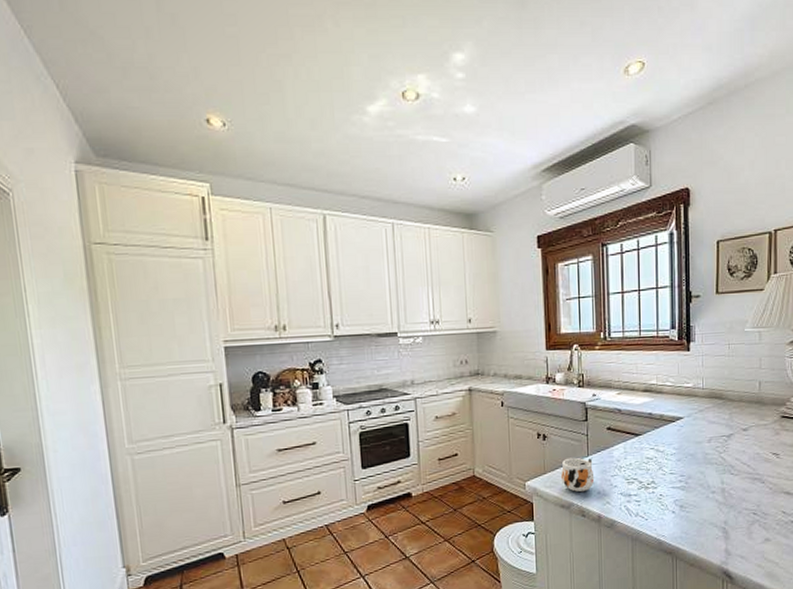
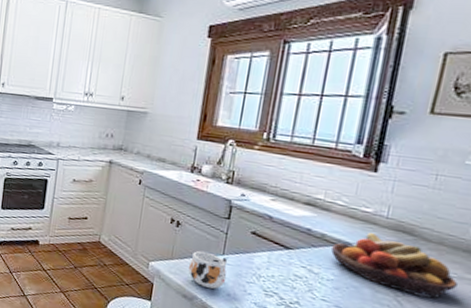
fruit bowl: none [670,403,756,449] -> present [331,232,458,299]

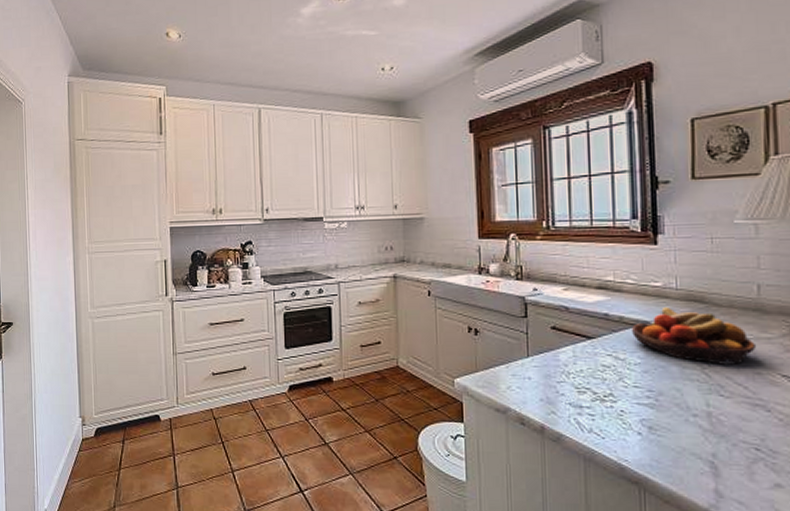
mug: present [188,250,228,289] -> none [495,357,536,396]

